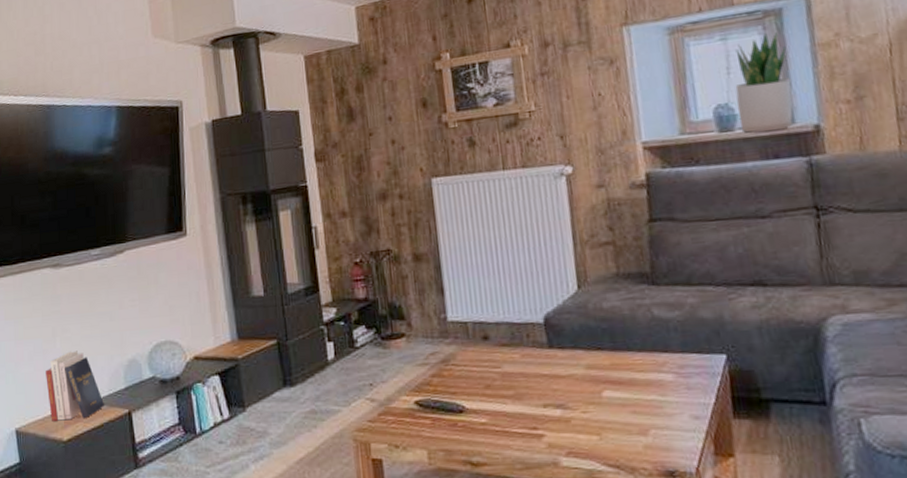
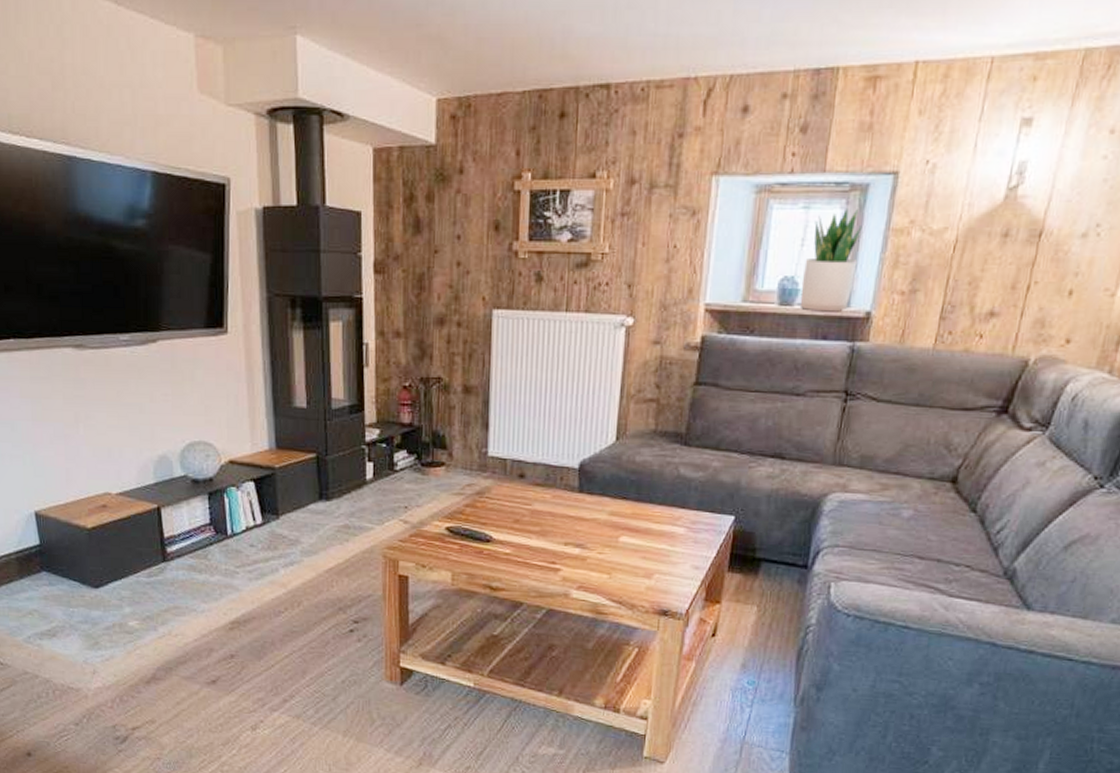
books: present [46,350,104,421] -> none [68,439,132,510]

